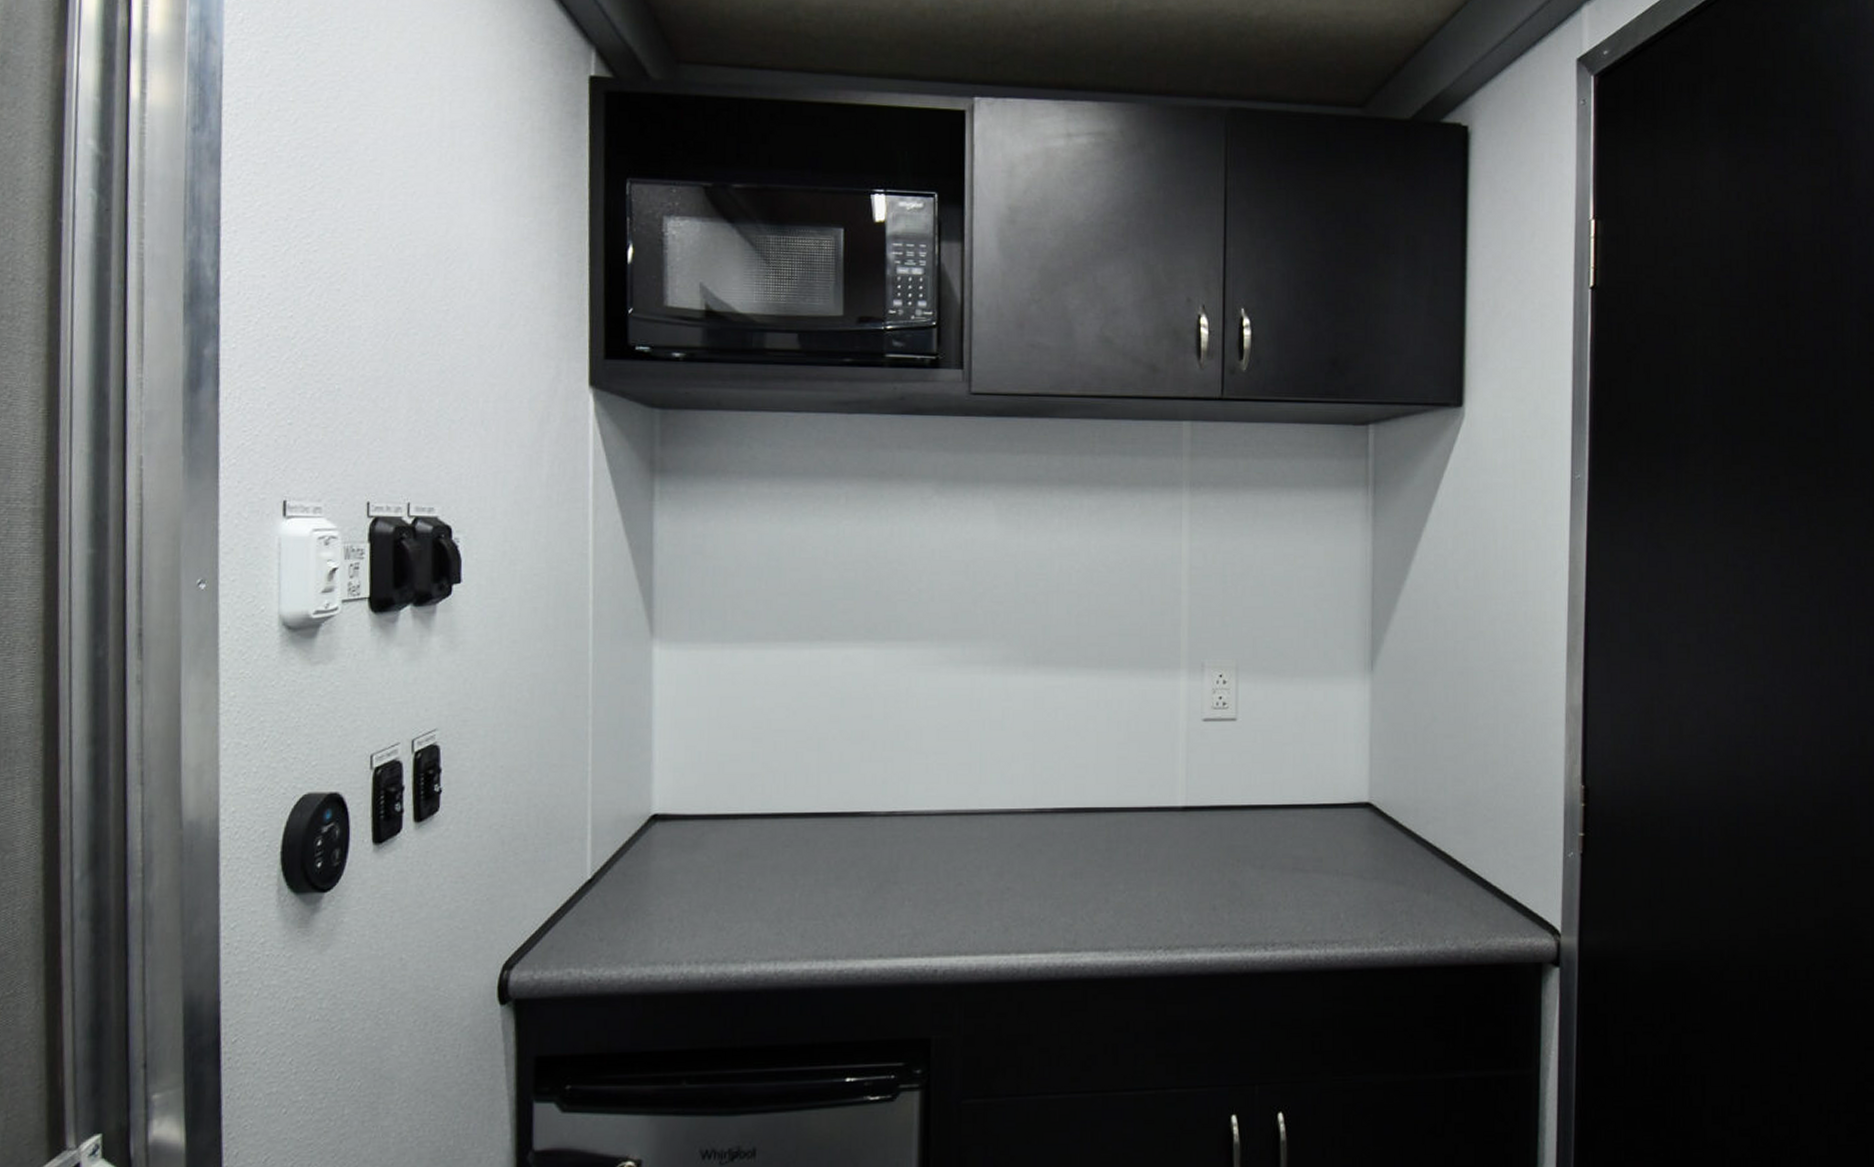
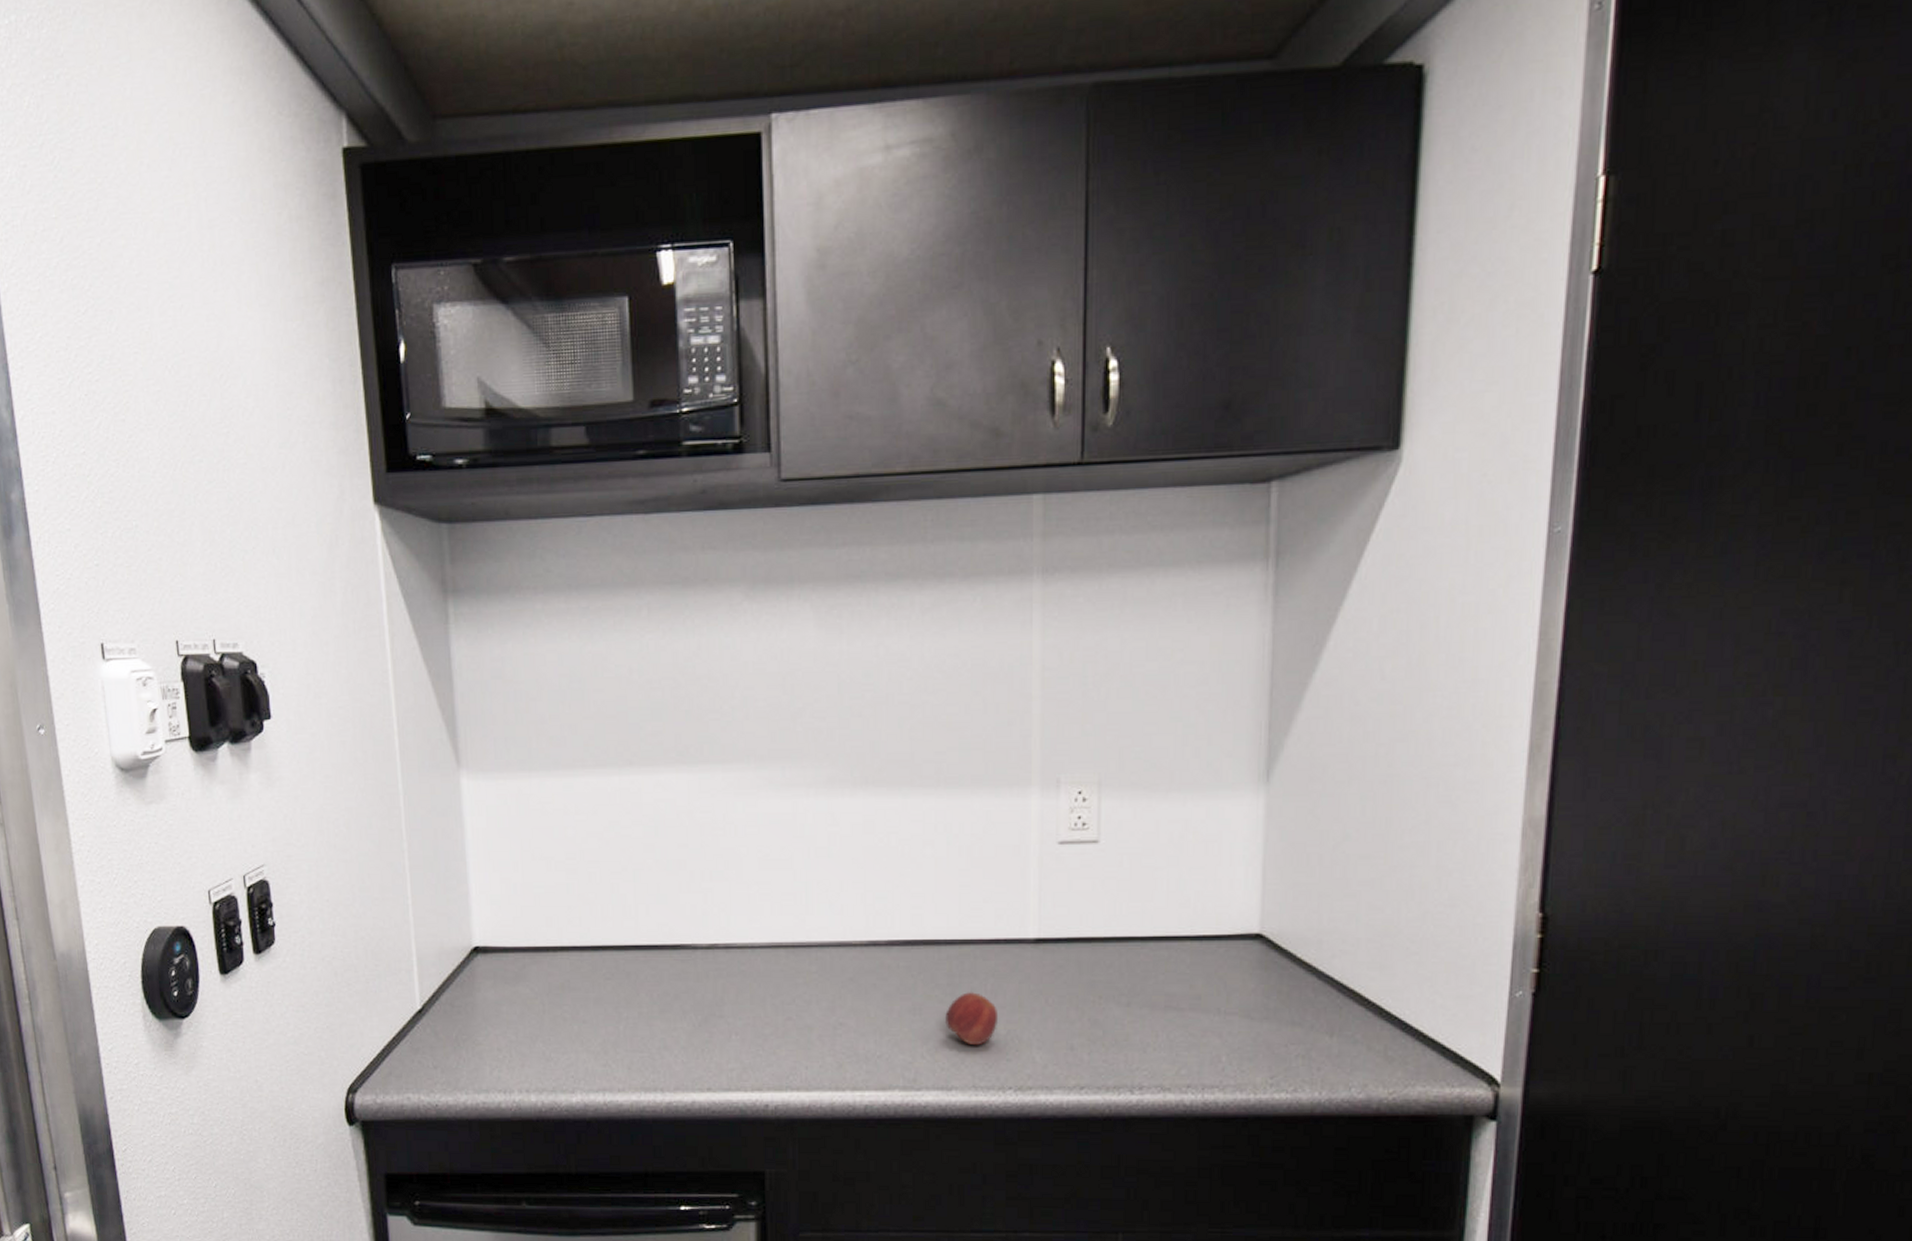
apple: none [1103,857,1151,908] -> present [945,992,999,1046]

